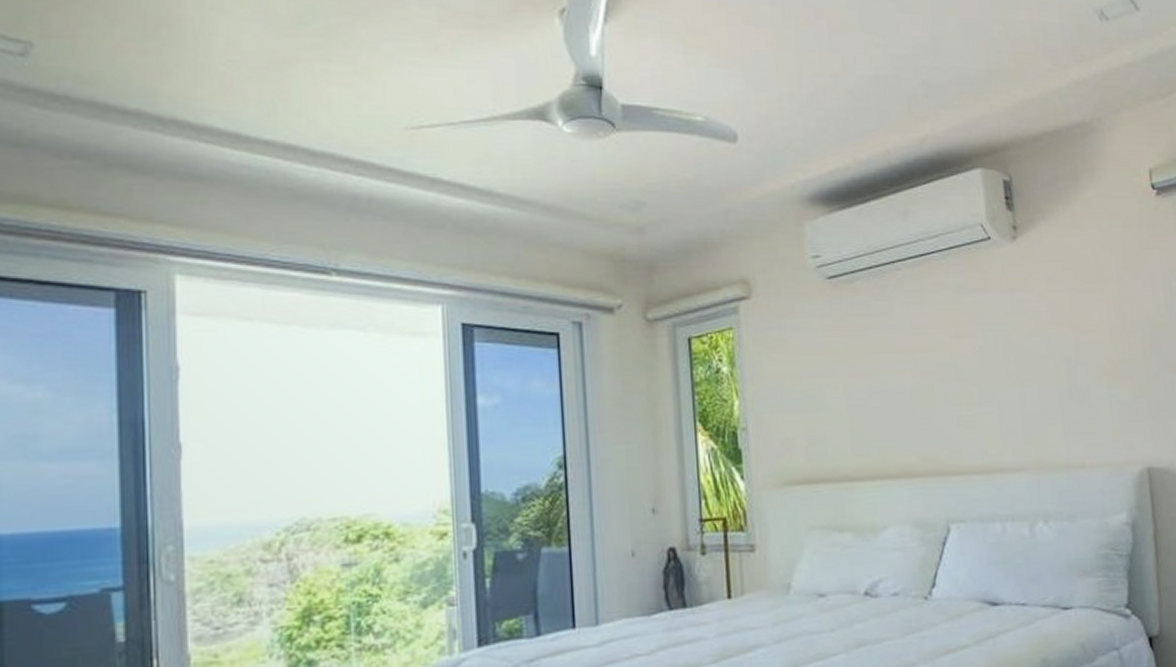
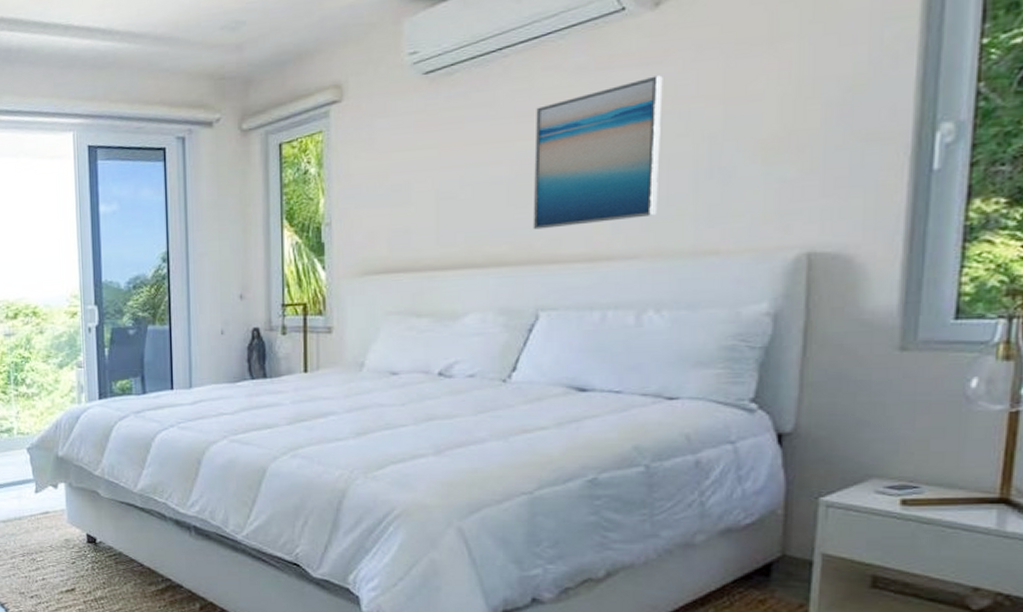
wall art: none [928,301,1035,441] -> present [533,75,663,230]

